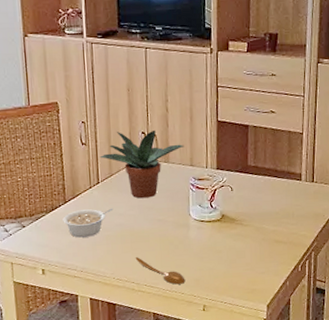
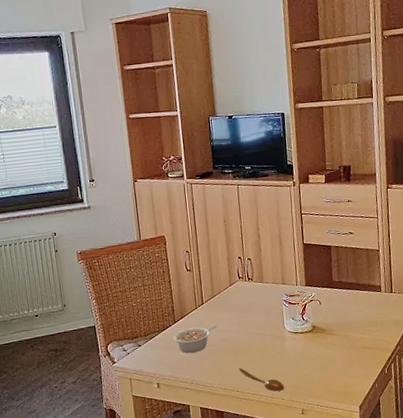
potted plant: present [99,129,184,199] -> none [202,254,276,316]

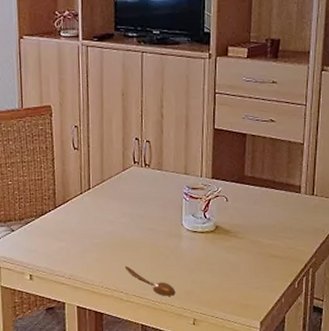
legume: present [173,325,217,354] -> none [52,215,104,244]

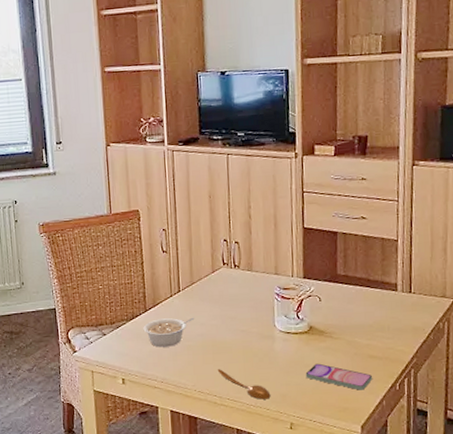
legume: none [52,215,104,244] -> present [143,317,195,347]
smartphone: none [210,262,274,288] -> present [305,363,373,390]

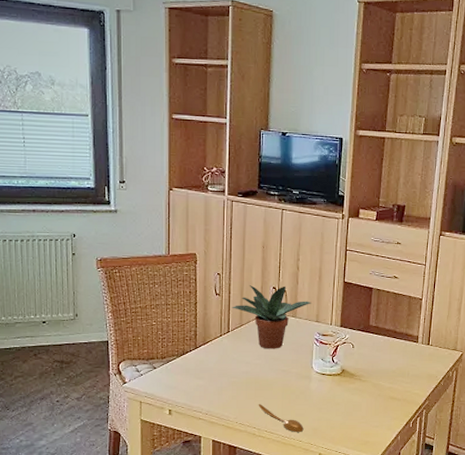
legume: present [143,317,195,347] -> none [192,356,241,382]
potted plant: none [180,237,268,308] -> present [231,285,312,349]
smartphone: present [305,363,373,390] -> none [335,402,392,427]

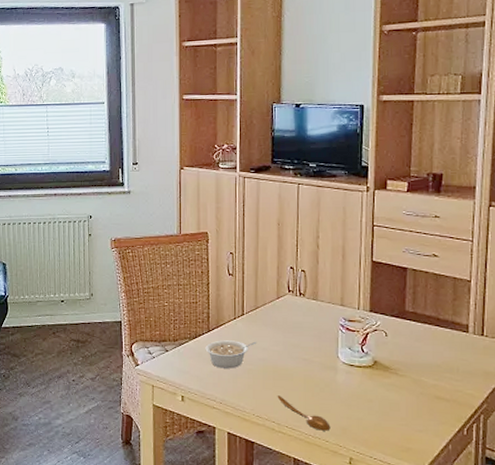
legume: none [192,356,241,382] -> present [205,340,257,369]
potted plant: present [231,285,312,349] -> none [245,265,335,335]

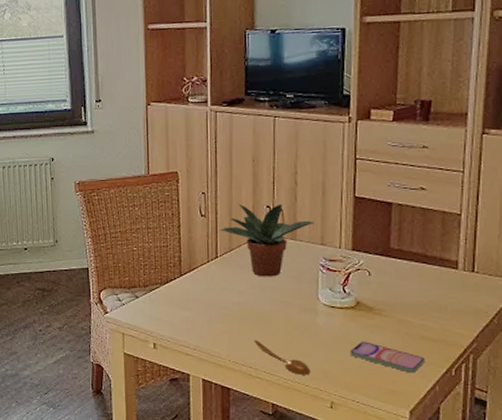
legume: present [205,340,257,369] -> none [177,284,232,314]
potted plant: none [245,265,335,335] -> present [219,204,315,277]
smartphone: none [368,399,439,432] -> present [350,341,426,373]

